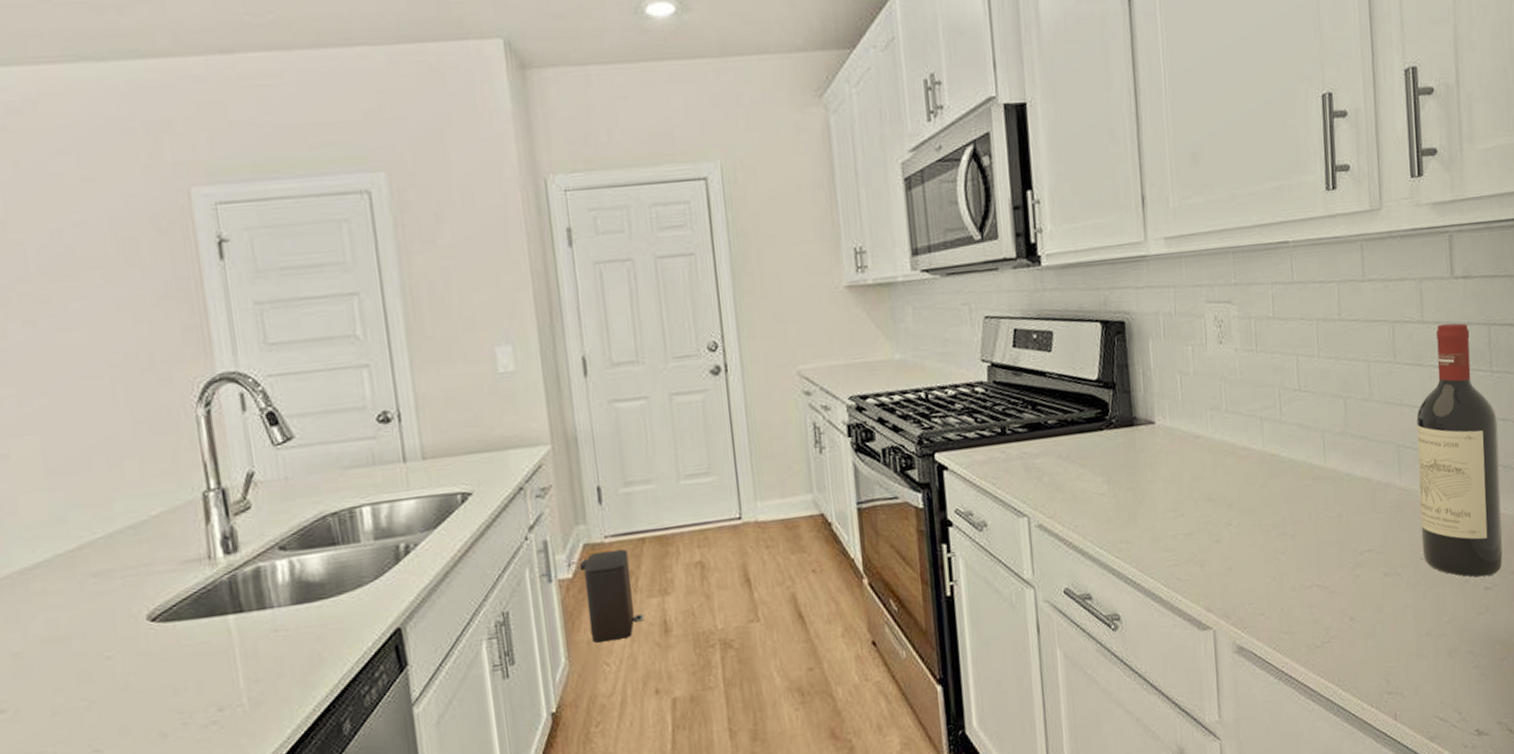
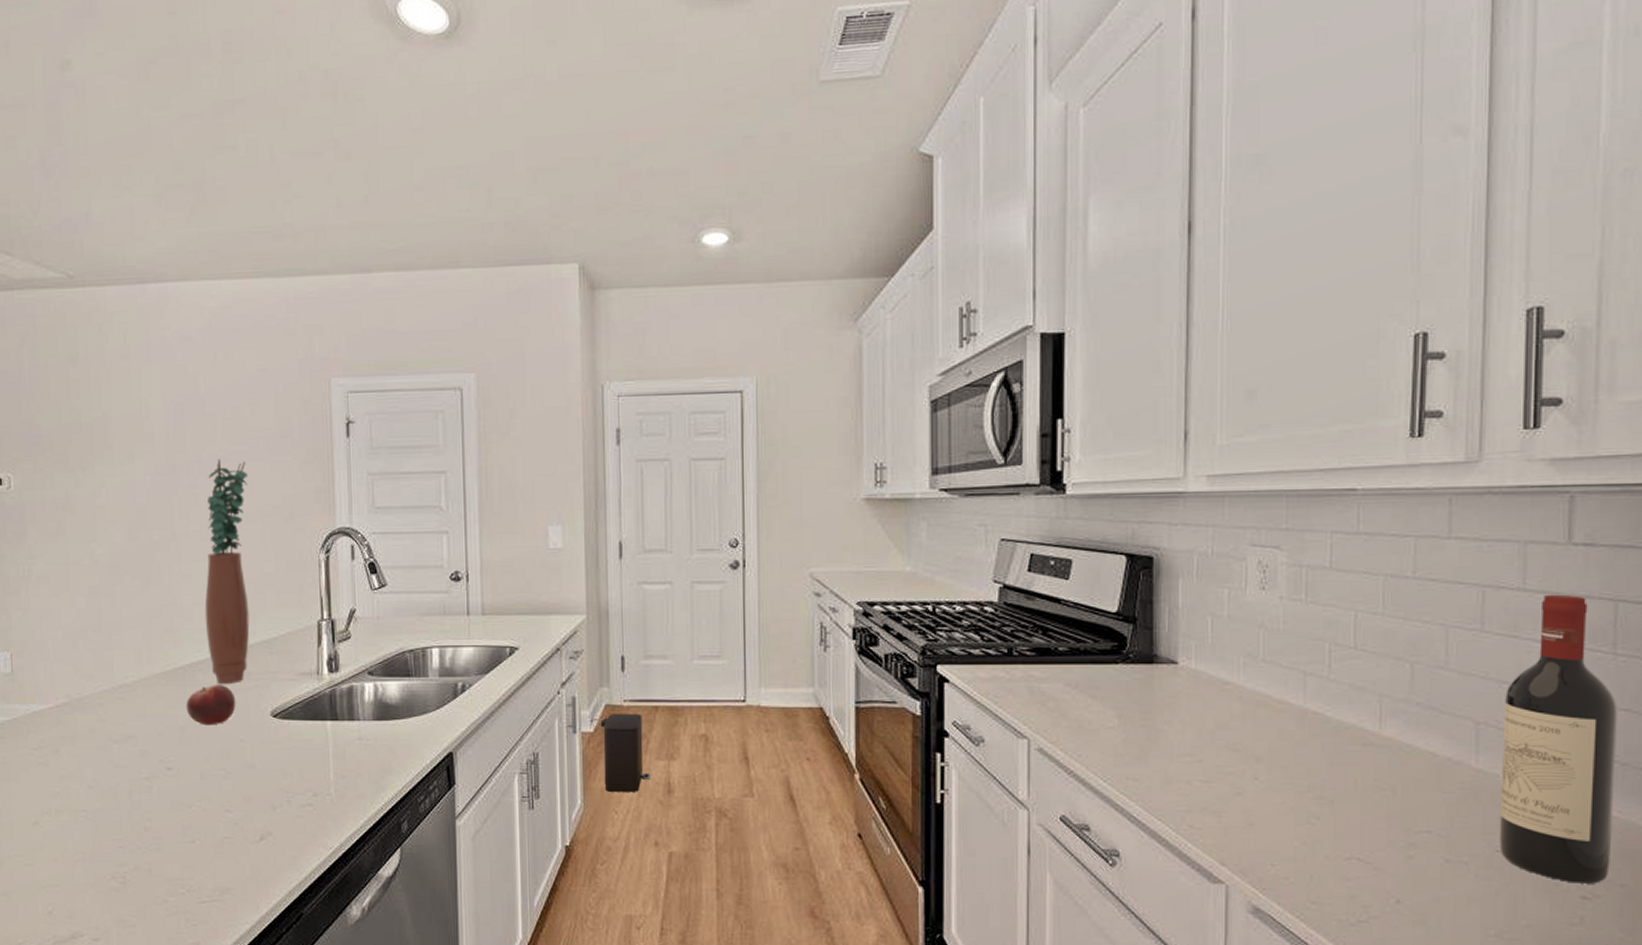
fruit: none [18,590,95,647] -> present [186,684,236,726]
vase: none [21,299,107,592] -> present [204,458,250,685]

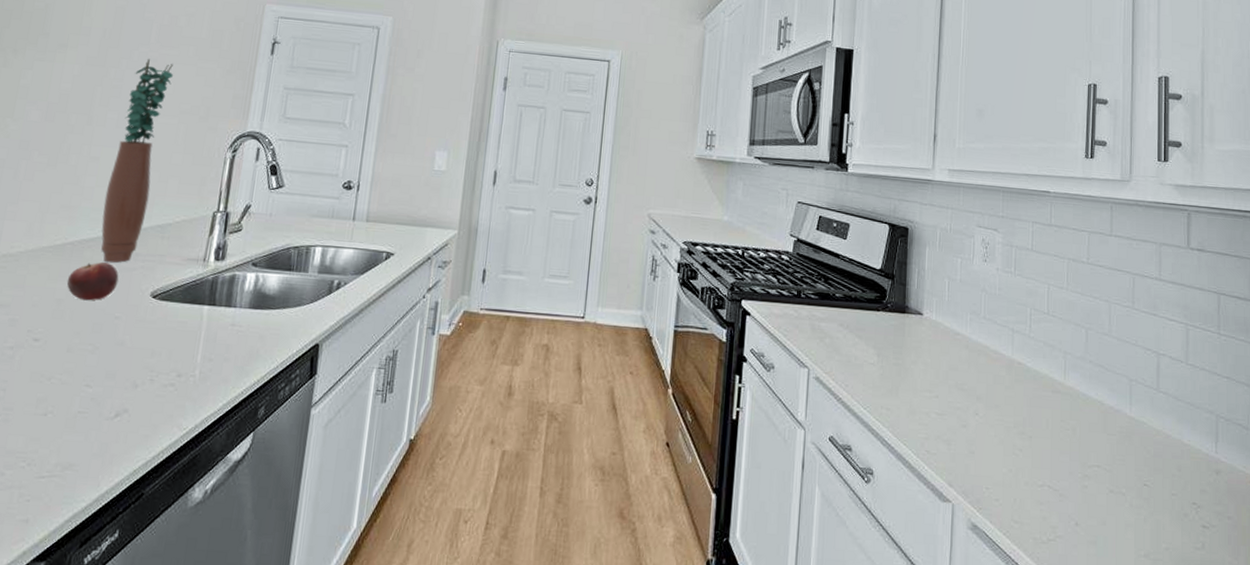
pedal bin: present [600,713,651,792] -> none [453,319,496,393]
wine bottle: present [1499,594,1617,884] -> none [1146,284,1222,515]

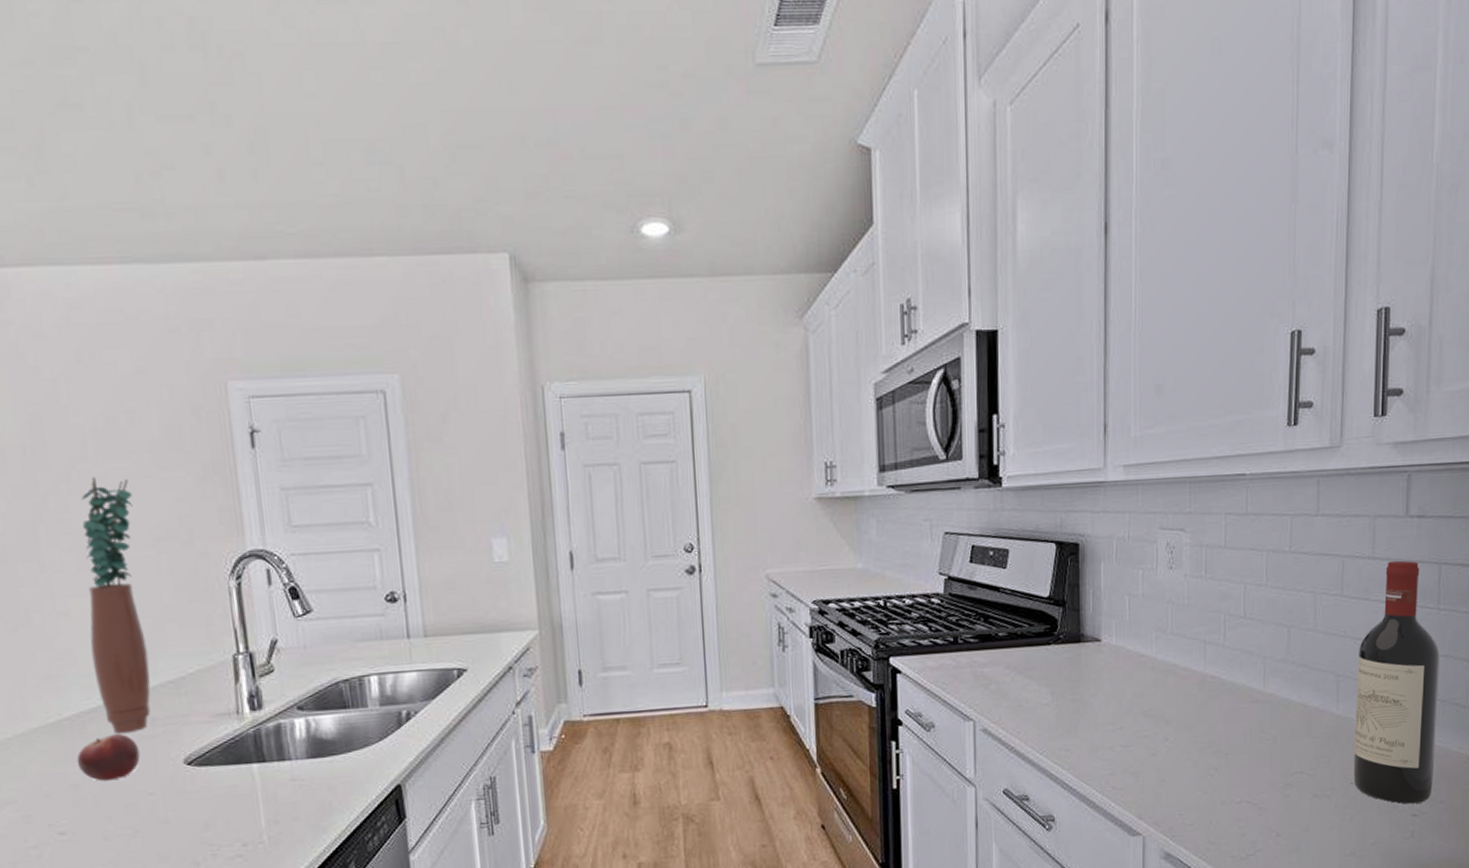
wine bottle: none [1146,284,1222,515] -> present [1353,560,1440,804]

